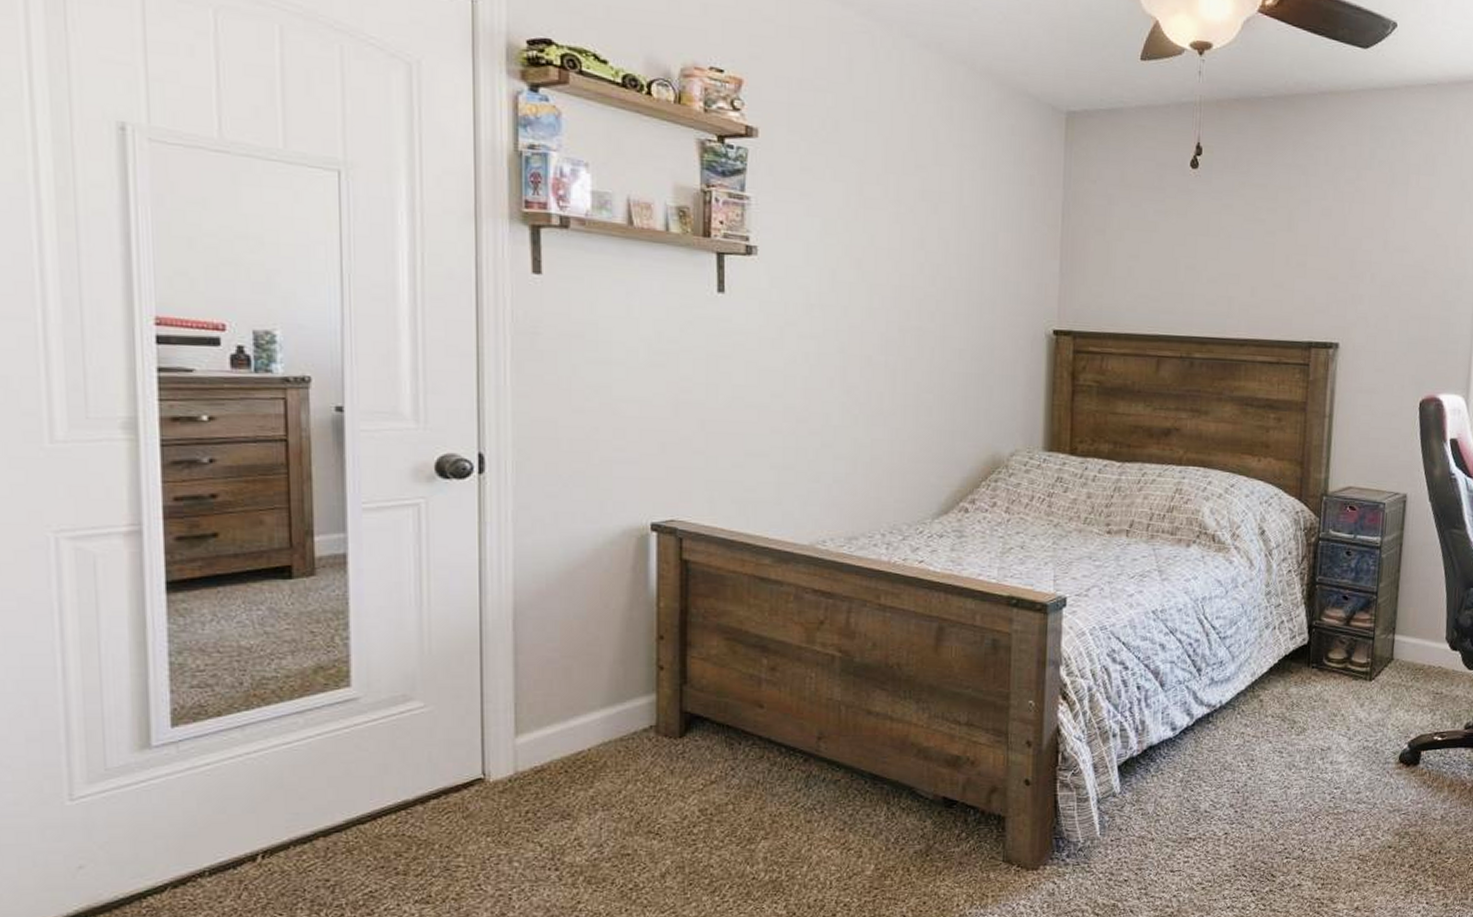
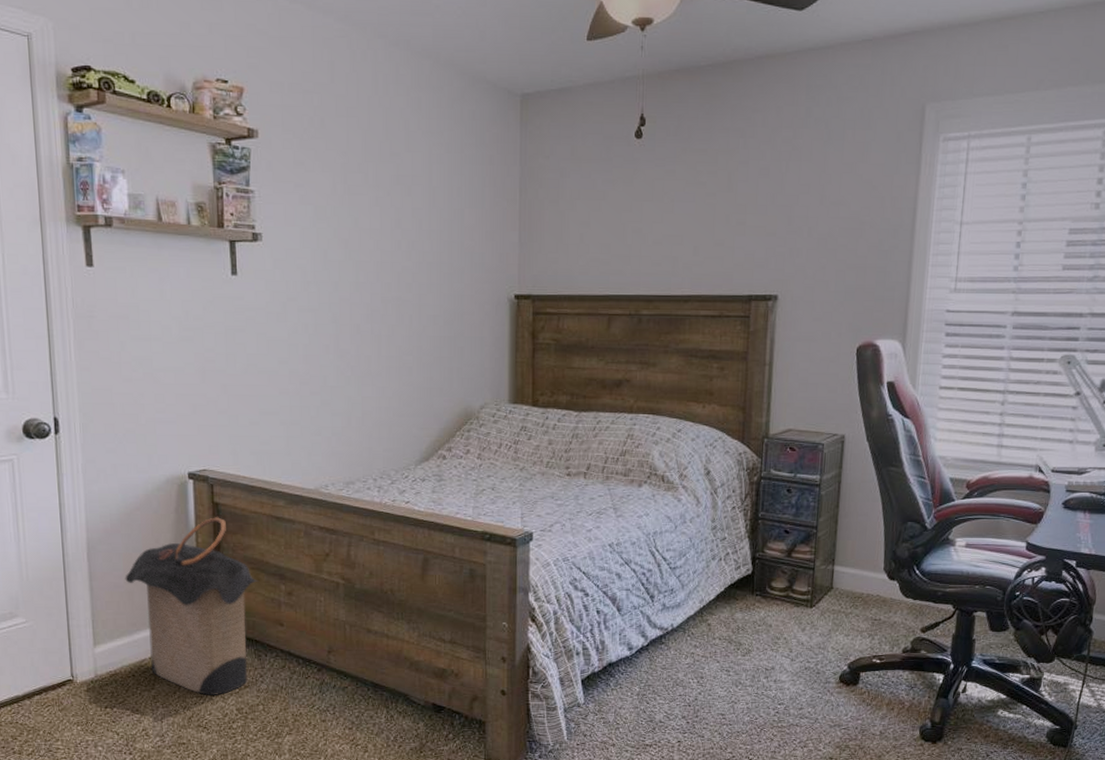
laundry hamper: none [561,577,734,795] -> present [125,517,258,696]

